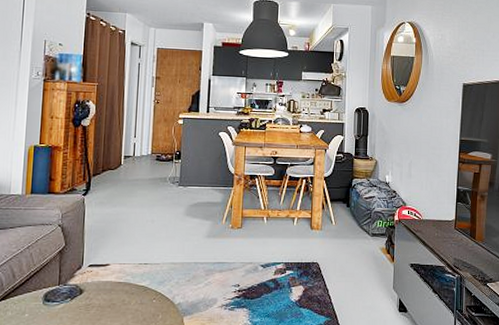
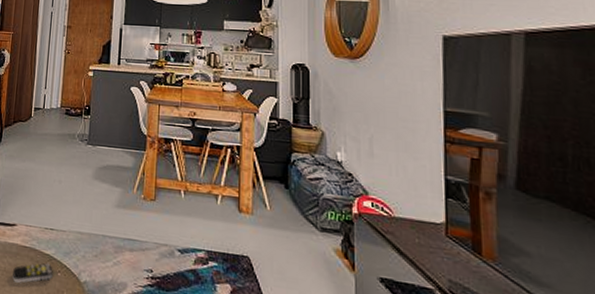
remote control: none [108,293,148,315] -> present [12,263,53,283]

